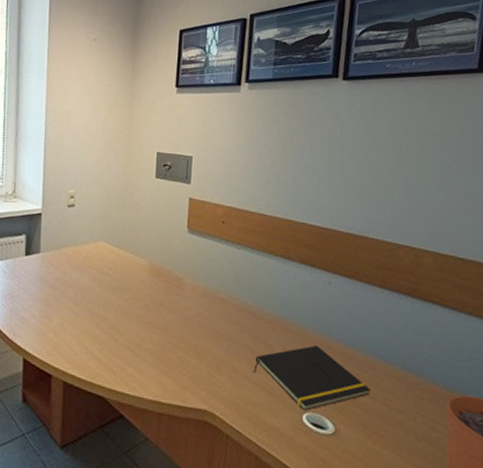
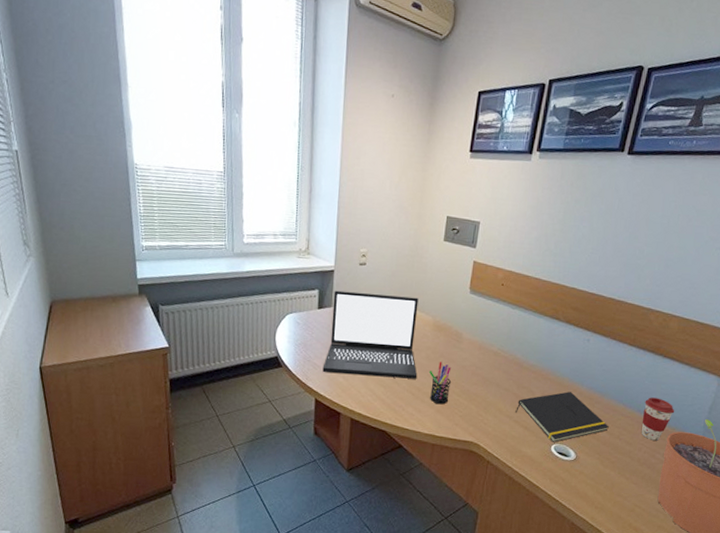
laptop: none [31,235,136,333] -> present [322,290,419,379]
pen holder: none [149,312,176,364] -> present [428,362,452,405]
coffee cup: none [410,351,450,408] -> present [642,397,675,441]

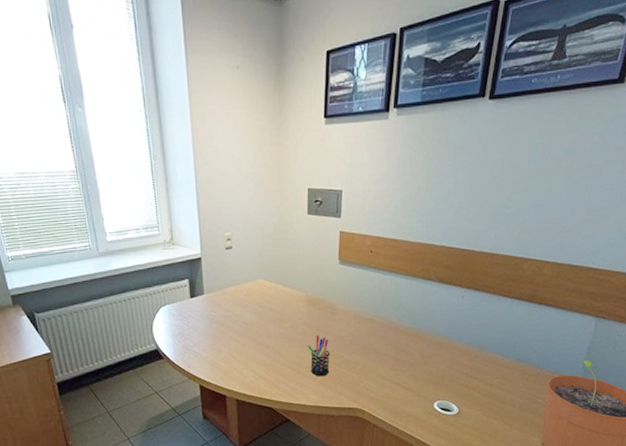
laptop: present [322,290,419,379] -> none [202,275,296,359]
notepad: present [515,392,609,443] -> none [396,349,489,400]
coffee cup: present [642,397,675,441] -> none [521,345,554,387]

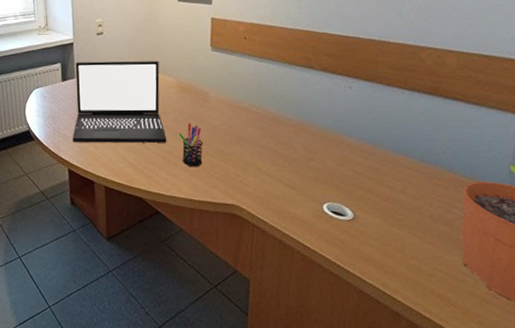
laptop: none [202,275,296,359] -> present [72,60,167,143]

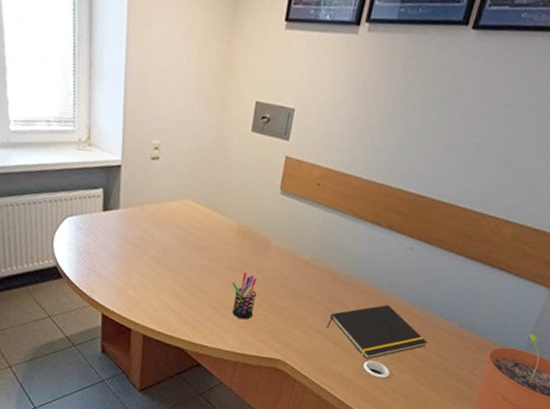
laptop: present [72,60,167,143] -> none [109,189,221,292]
notepad: none [277,145,389,201] -> present [327,305,427,359]

